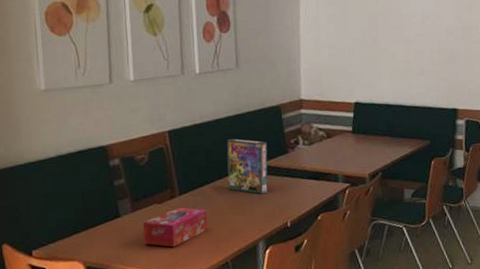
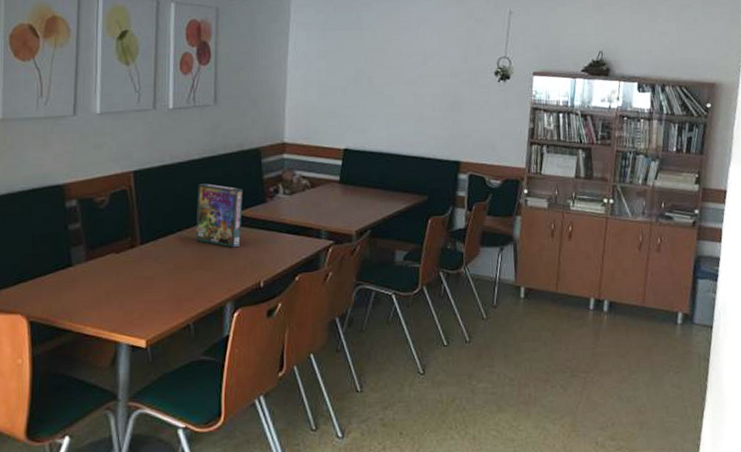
tissue box: present [142,207,208,248] -> none [96,258,170,304]

